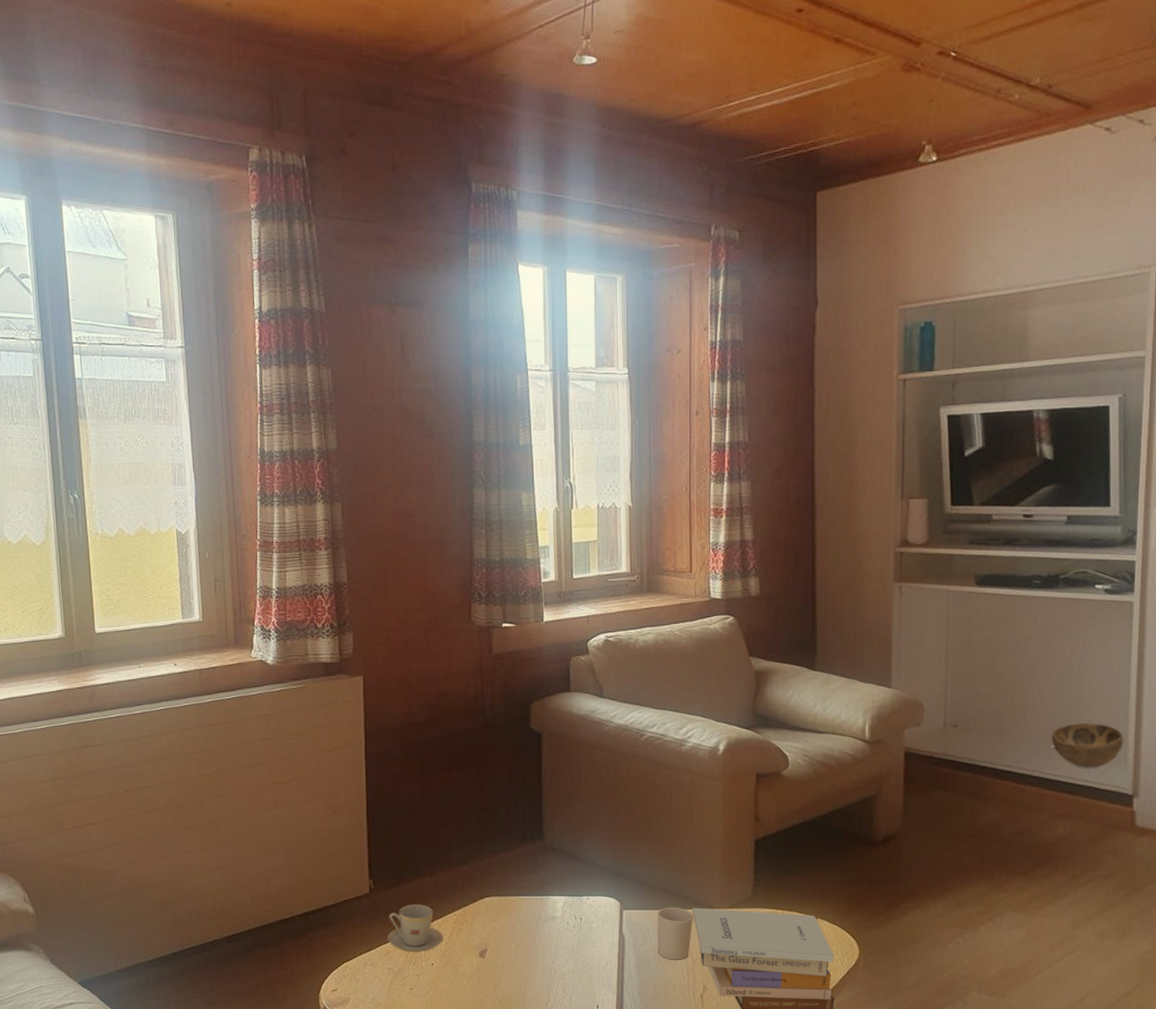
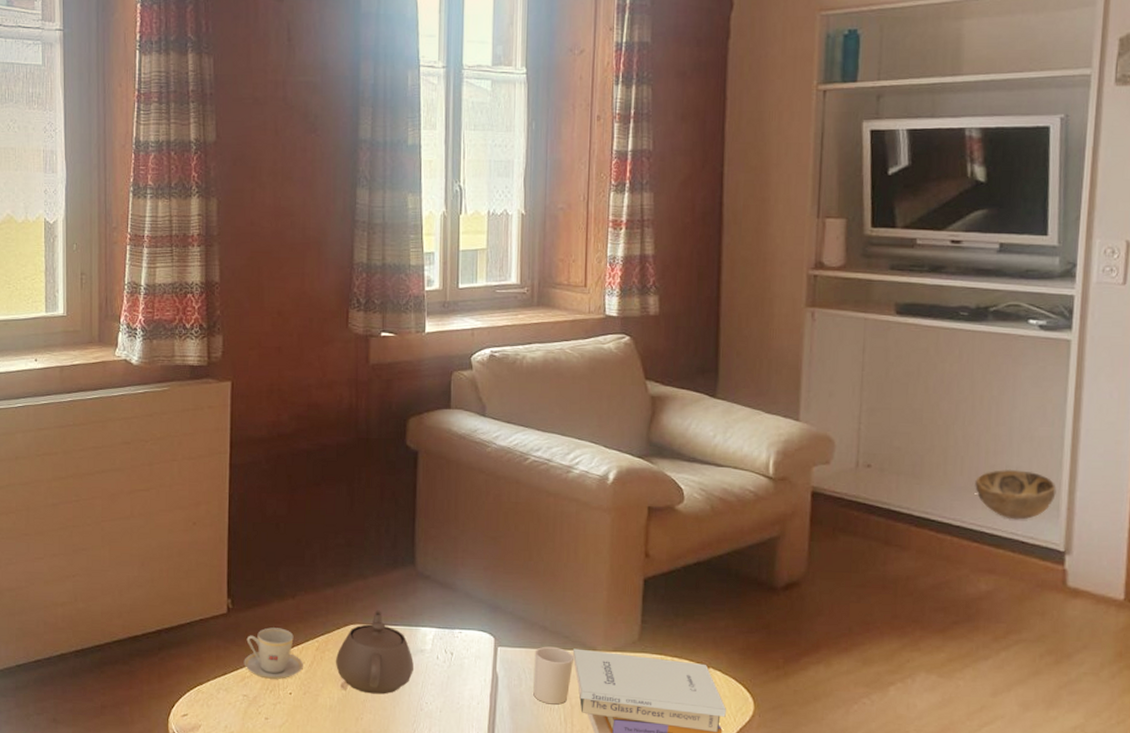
teapot: none [473,883,546,960] -> present [335,610,414,695]

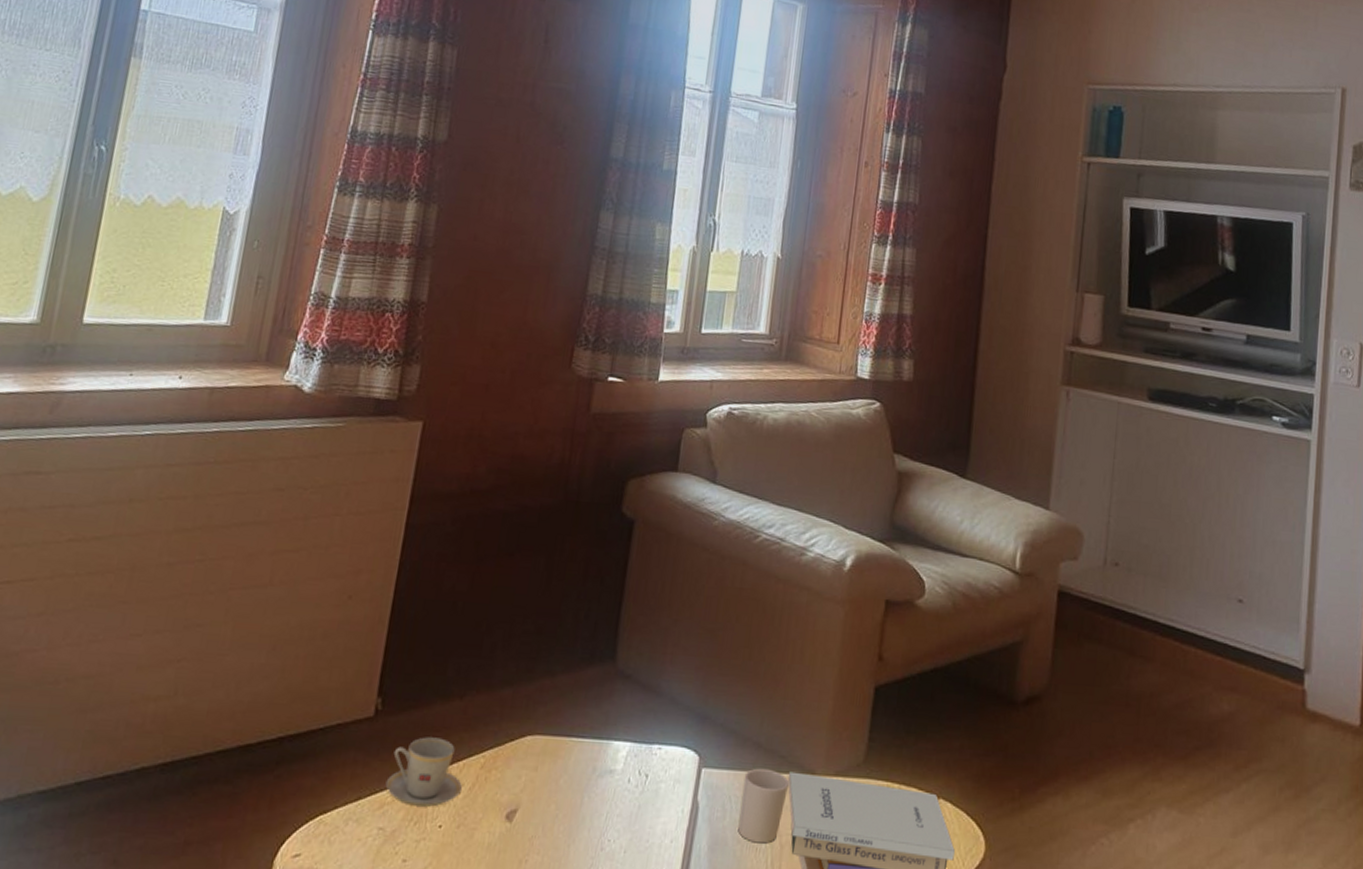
teapot: present [335,610,414,695] -> none [502,717,600,829]
decorative bowl: present [975,469,1057,520] -> none [1219,575,1297,633]

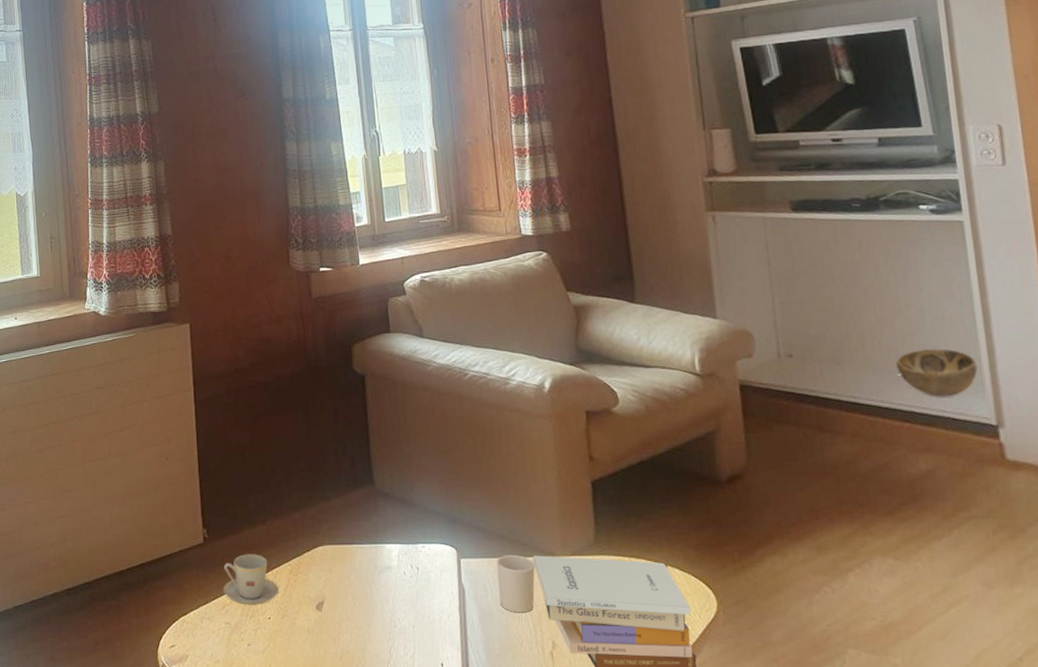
decorative bowl: none [1219,575,1297,633] -> present [896,348,978,398]

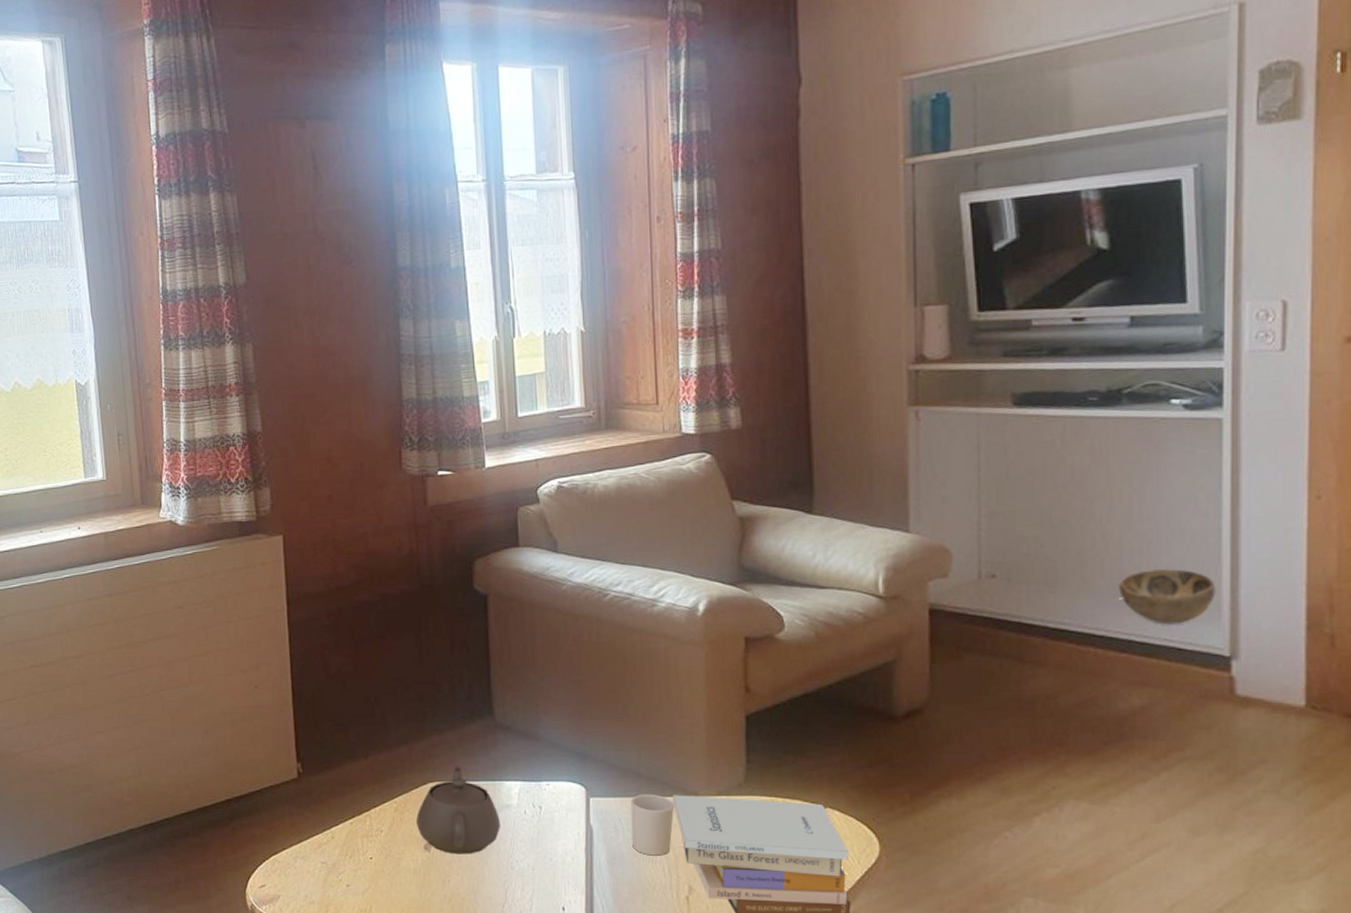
teacup: present [223,554,279,605] -> none [319,790,382,844]
teapot: none [308,530,383,614] -> present [415,766,500,854]

